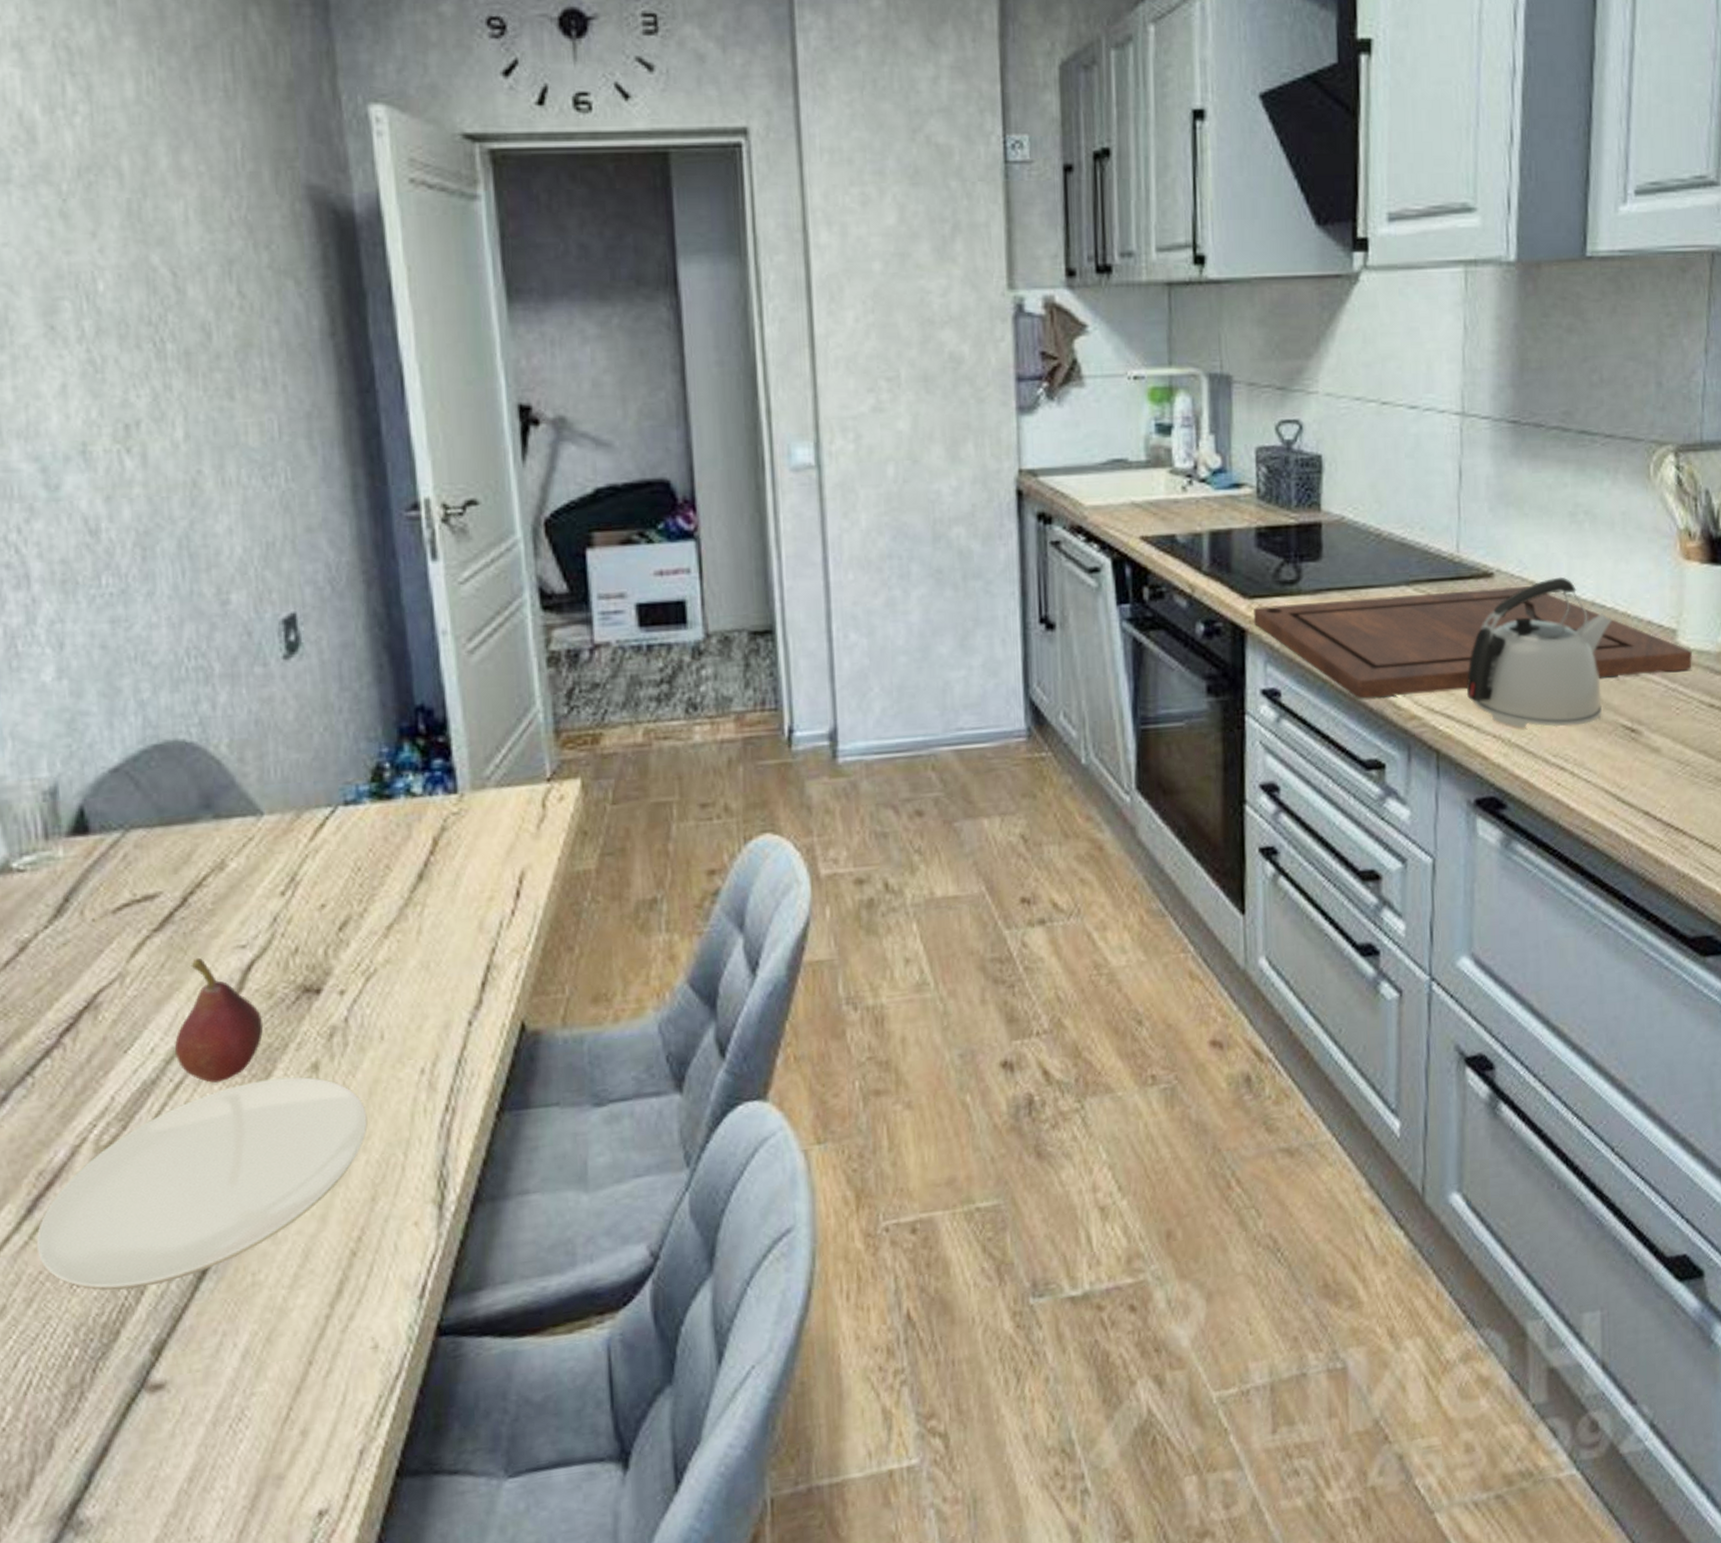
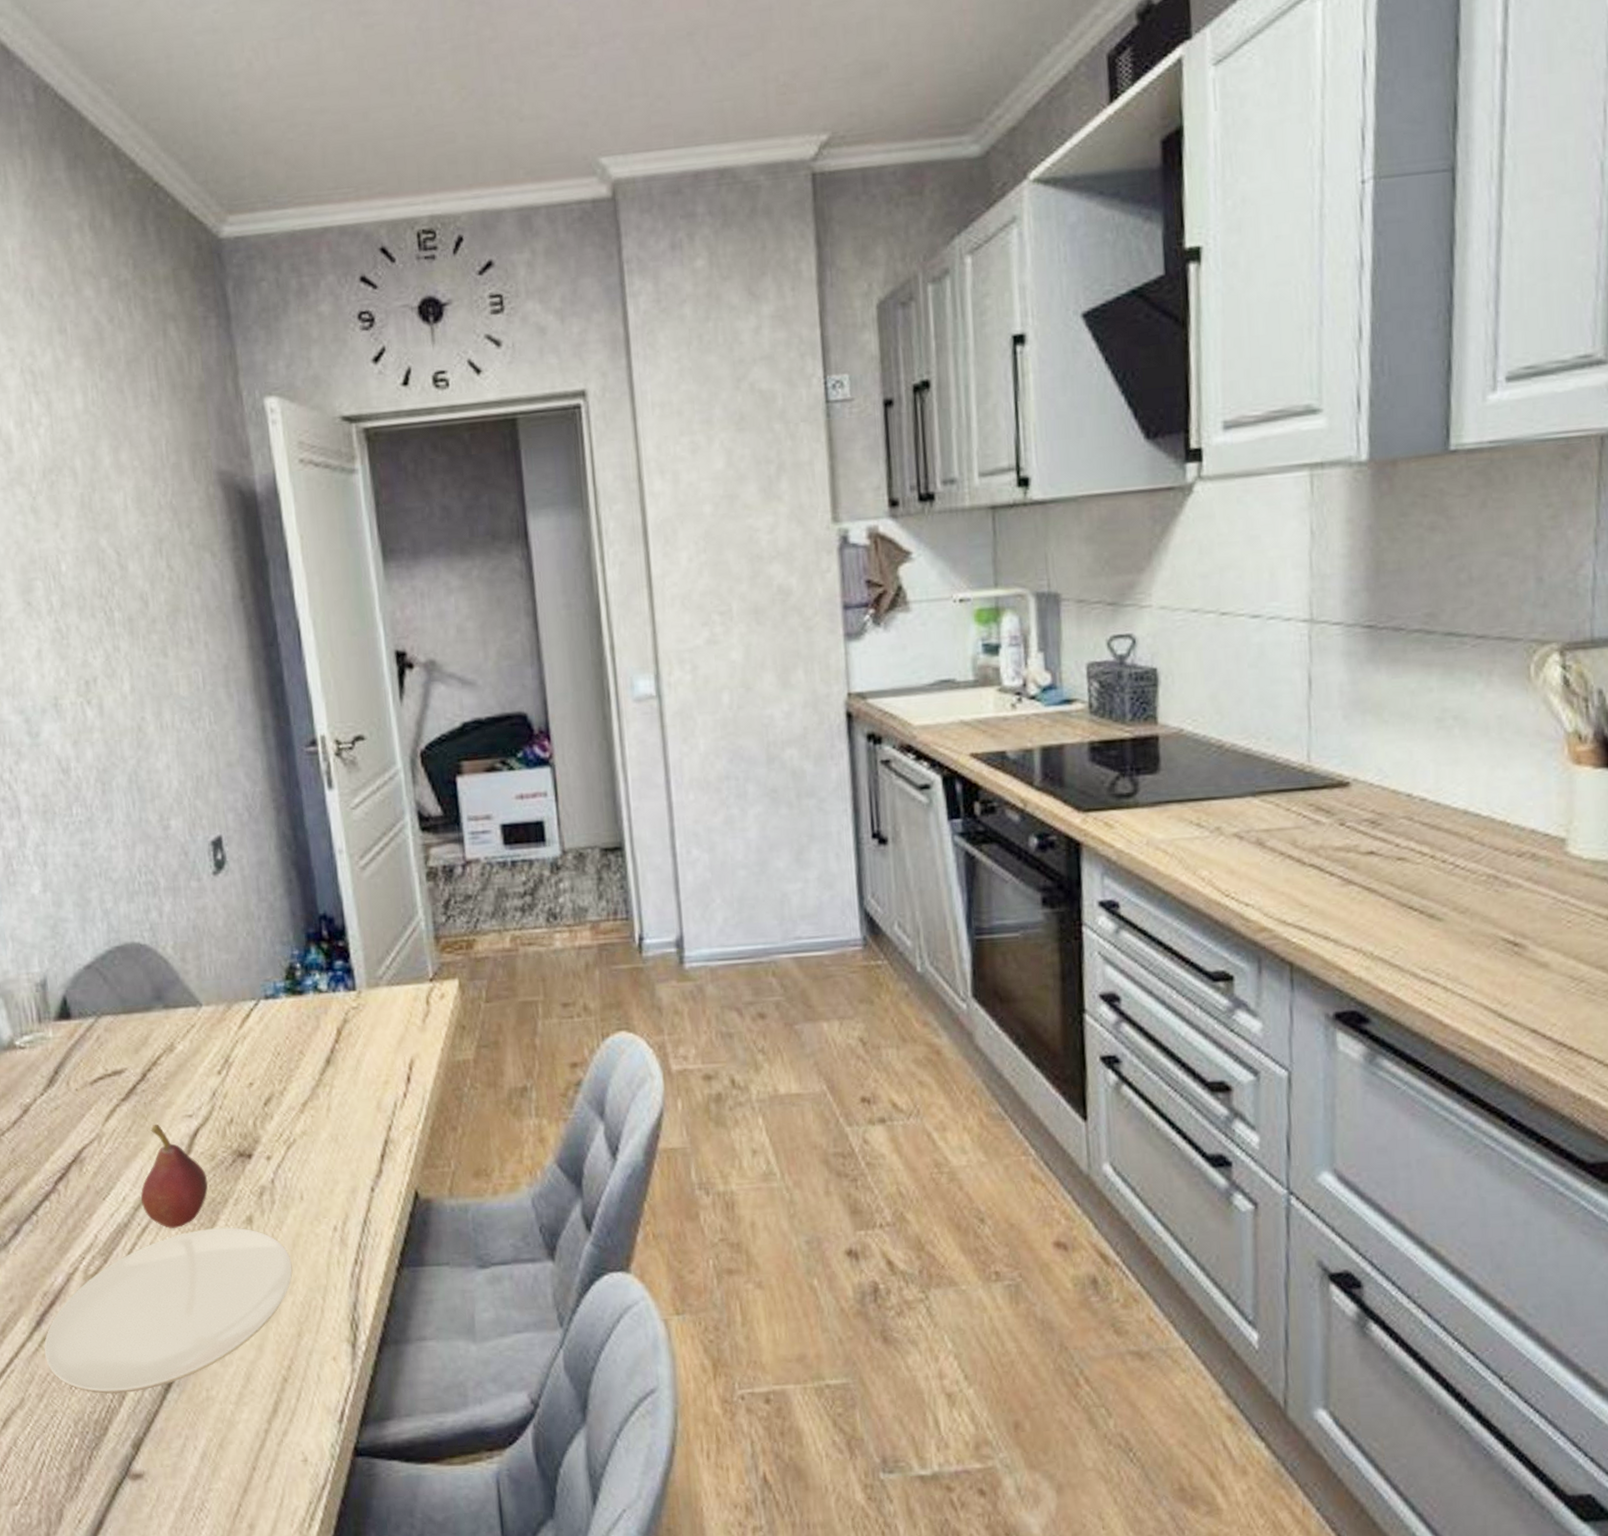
cutting board: present [1253,586,1692,699] -> none [1088,795,1586,911]
kettle: present [1466,576,1613,729] -> none [1321,785,1489,942]

